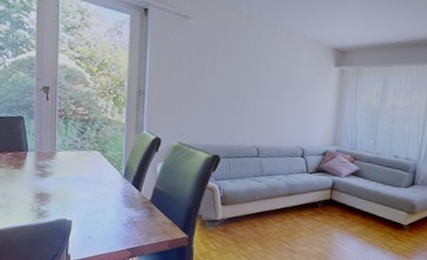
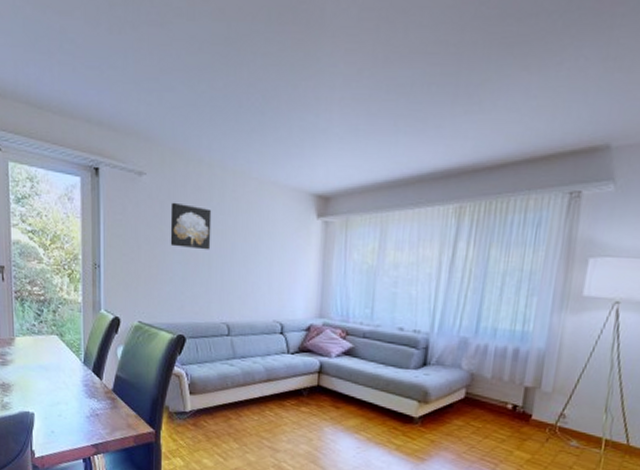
wall art: none [210,43,248,86] -> present [170,202,212,250]

